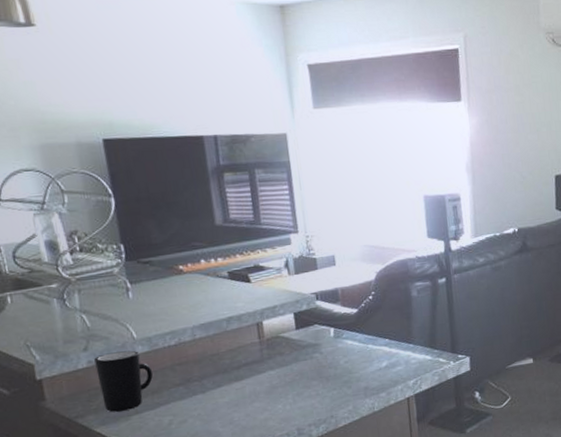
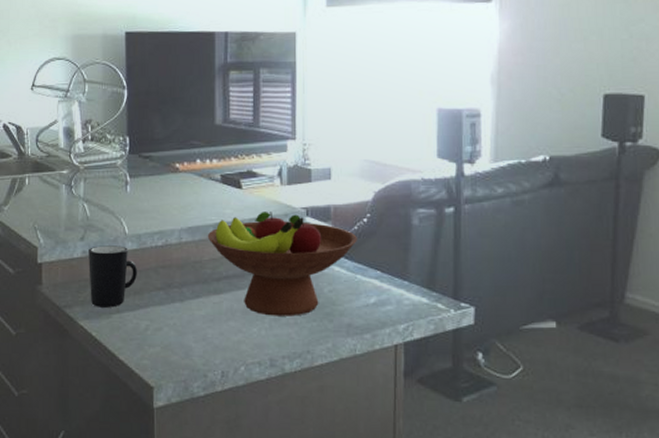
fruit bowl: none [221,300,365,392] -> present [207,212,357,316]

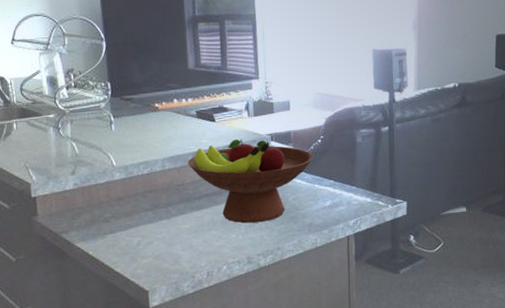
mug: present [88,245,138,308] -> none [80,176,128,230]

